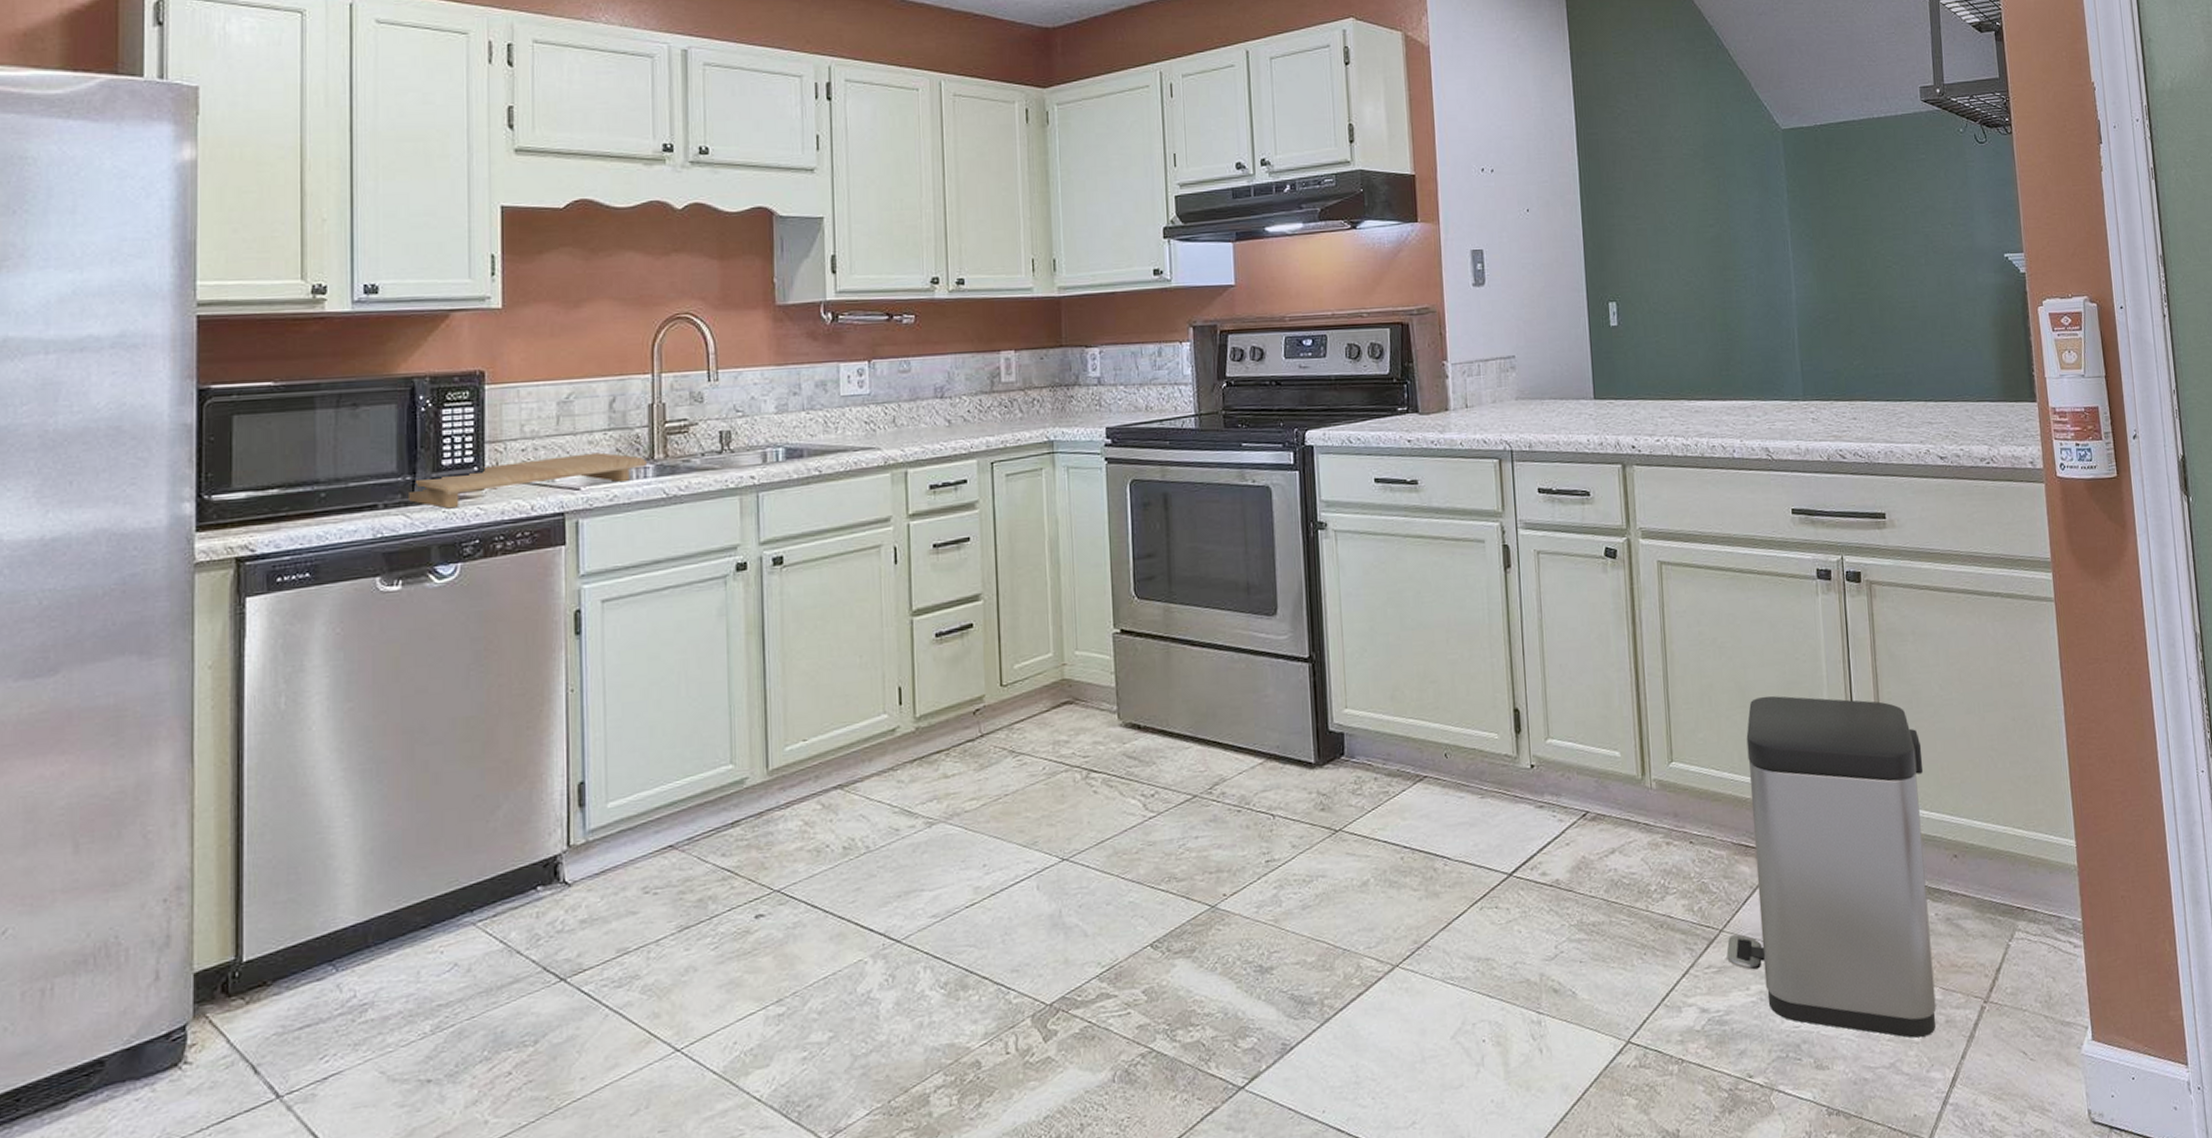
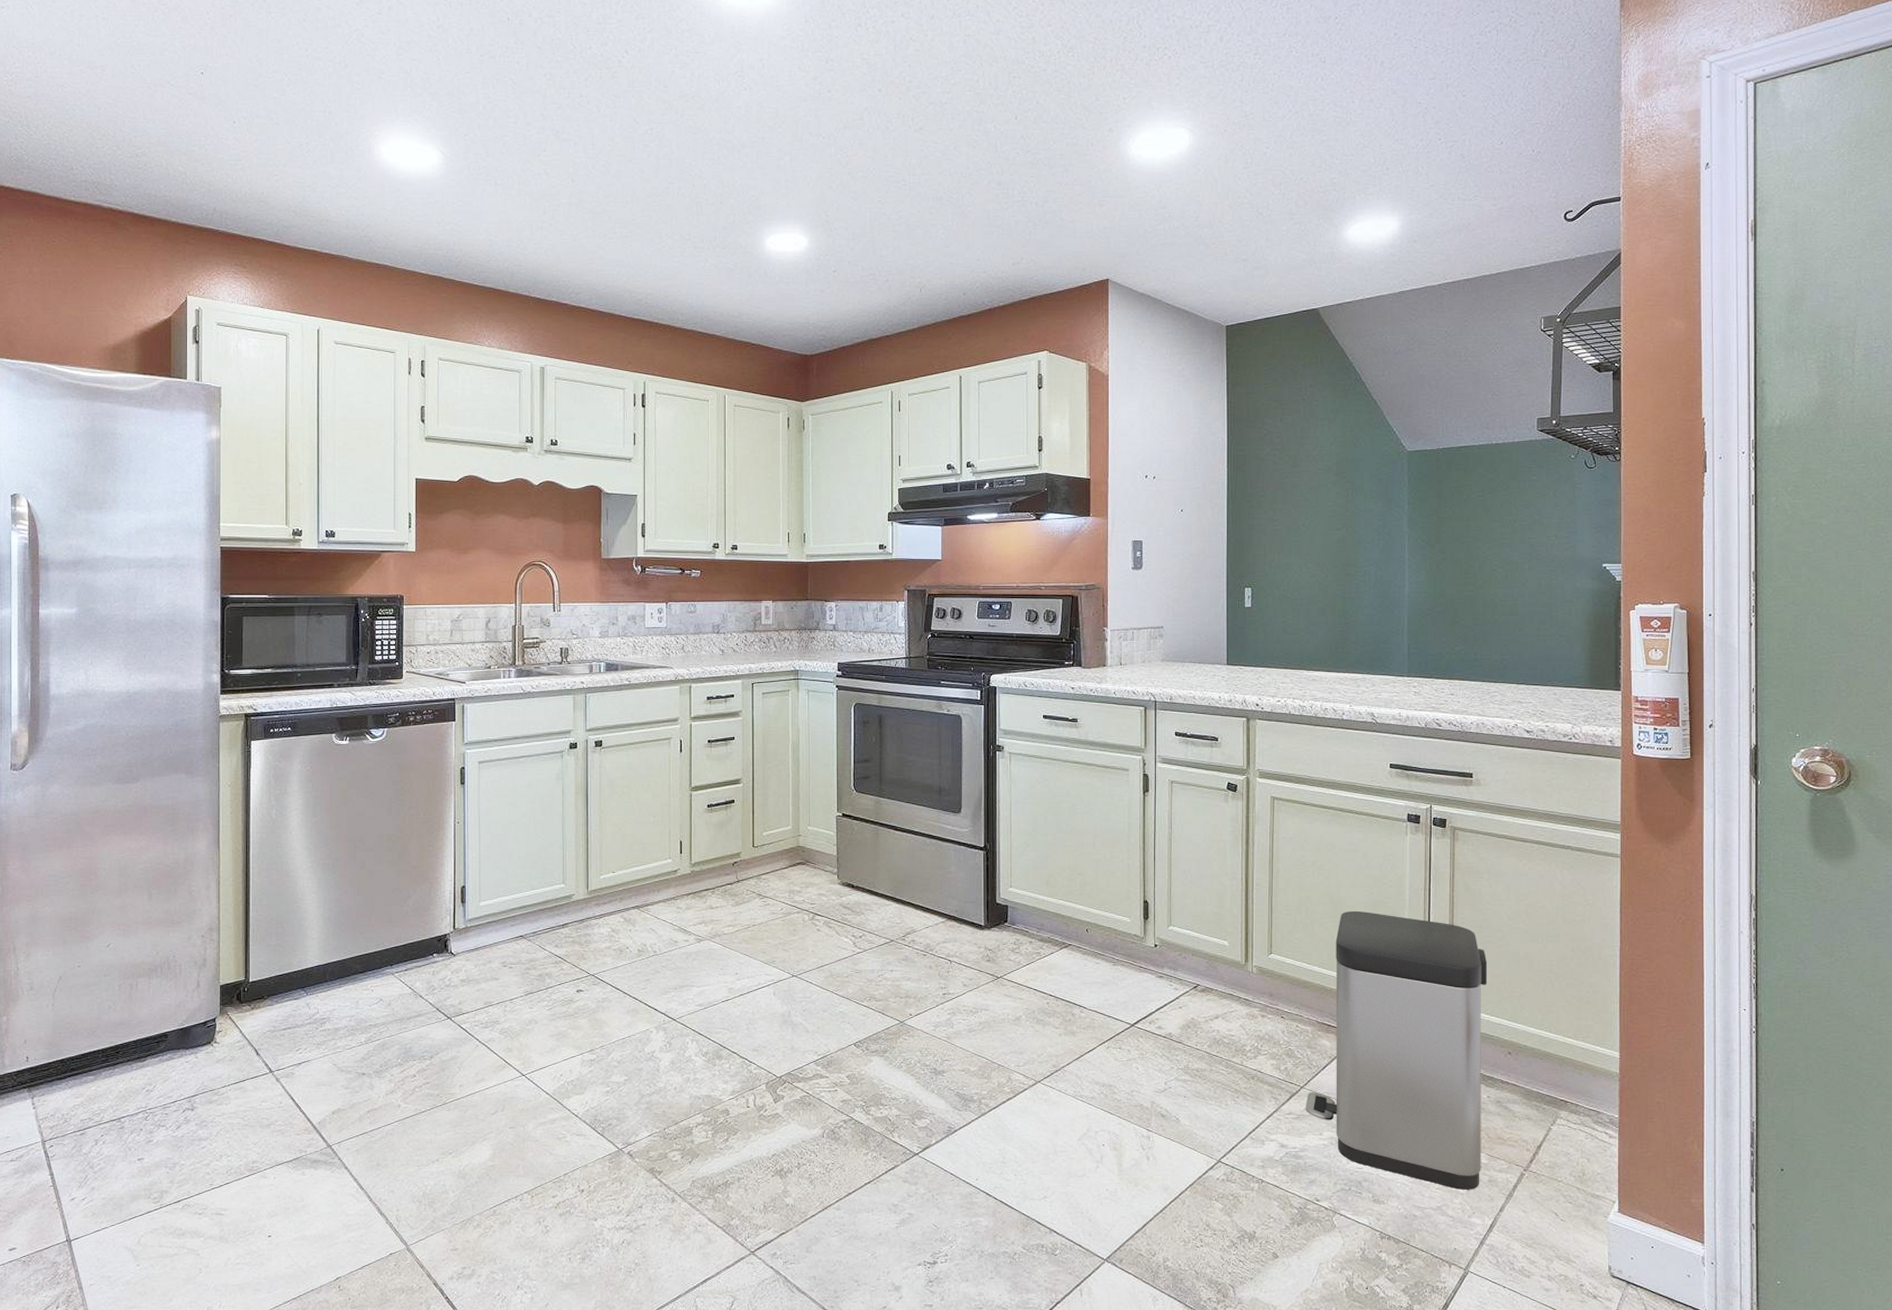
cutting board: present [407,452,648,509] -> none [353,658,511,690]

